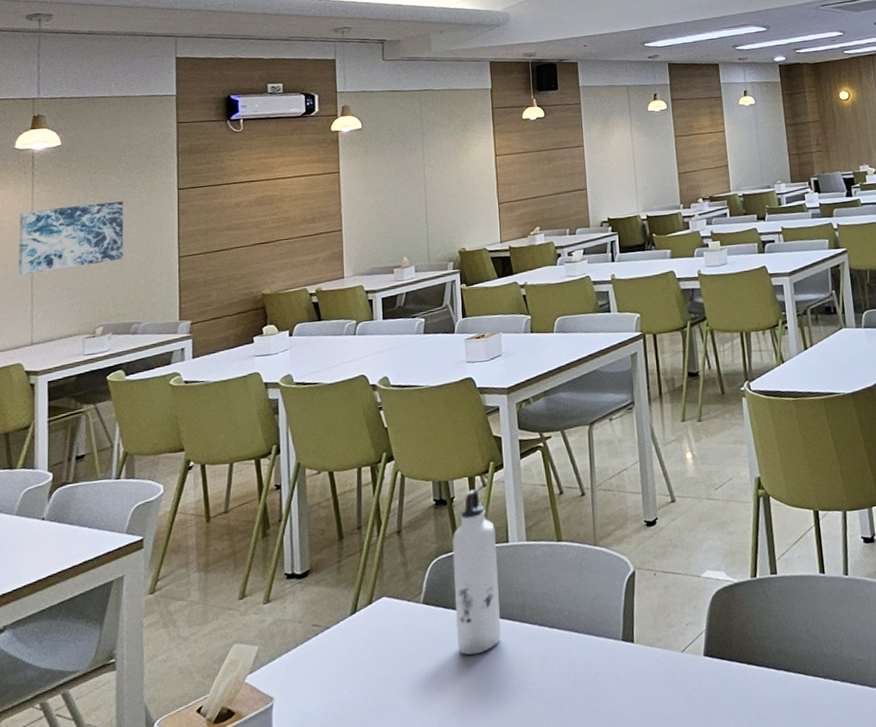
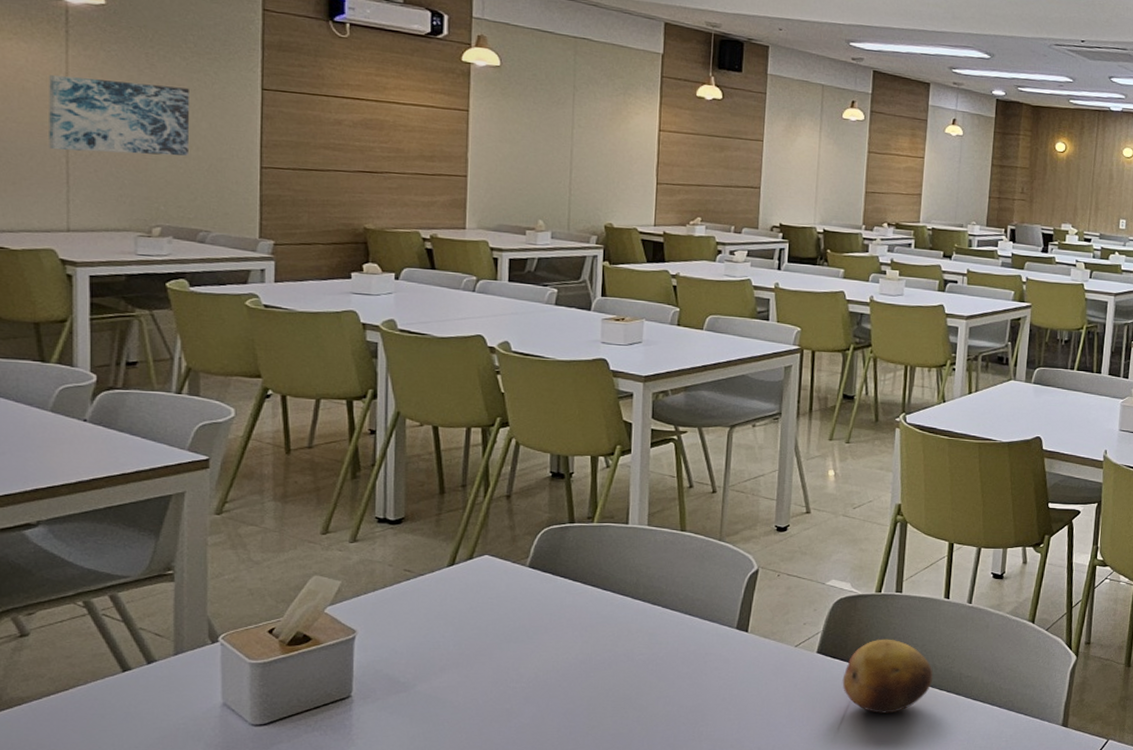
water bottle: present [452,489,502,655] -> none [562,468,615,621]
fruit: none [733,628,824,718] -> present [842,639,933,713]

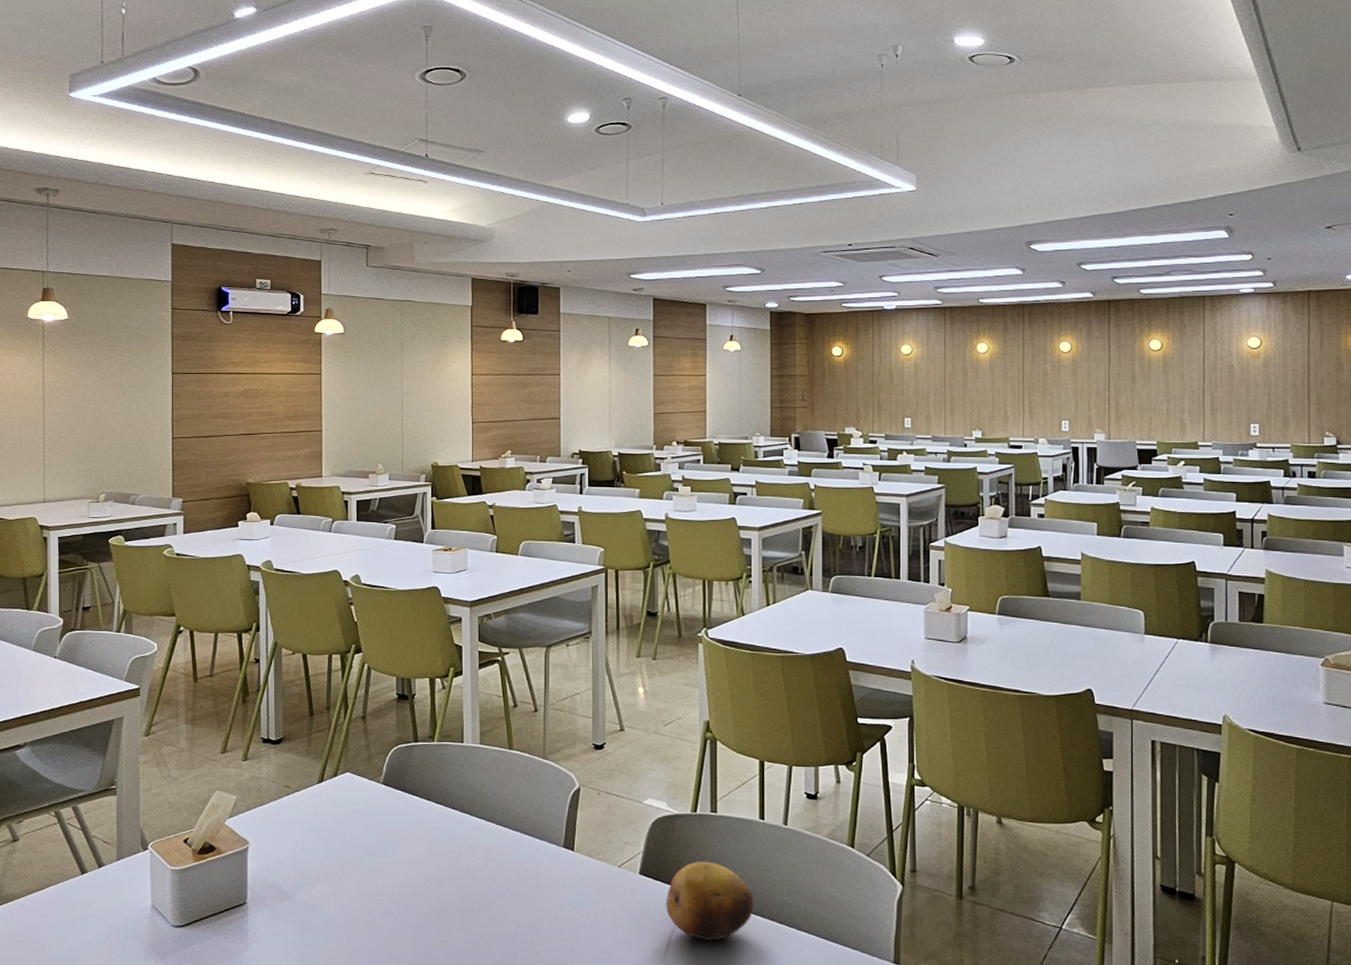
wall art: present [49,75,190,156] -> none [32,379,124,438]

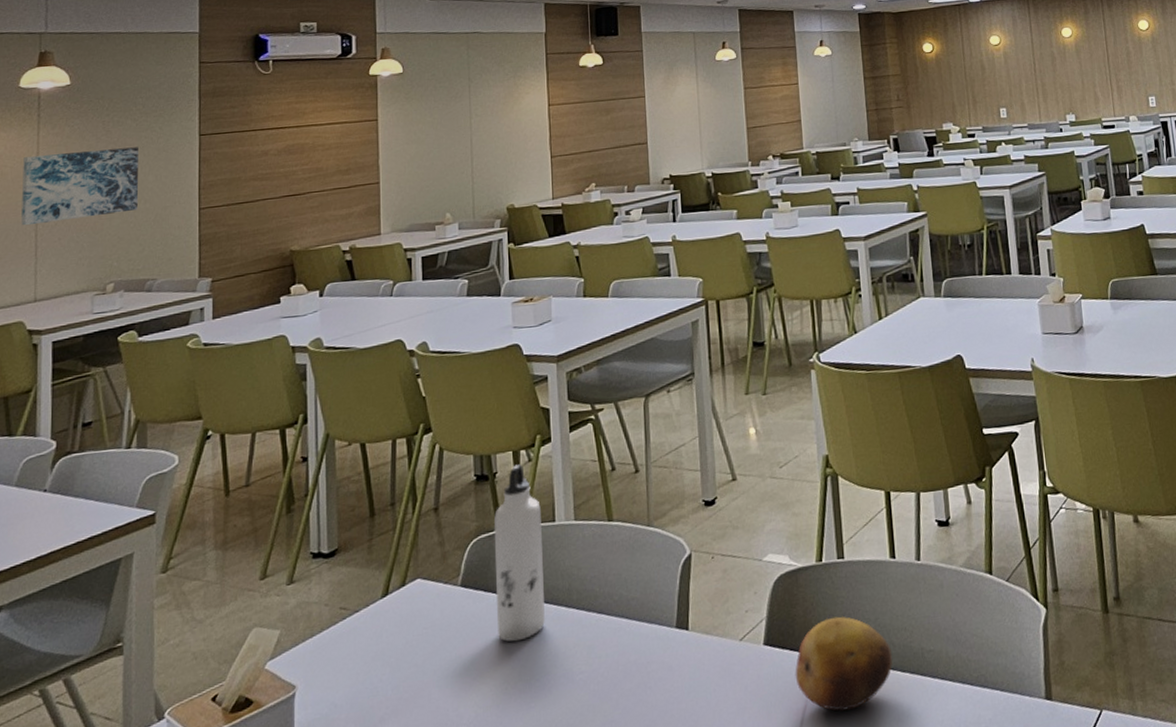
wall art: none [32,379,124,438] -> present [21,147,139,226]
water bottle: none [411,690,453,837] -> present [494,464,546,642]

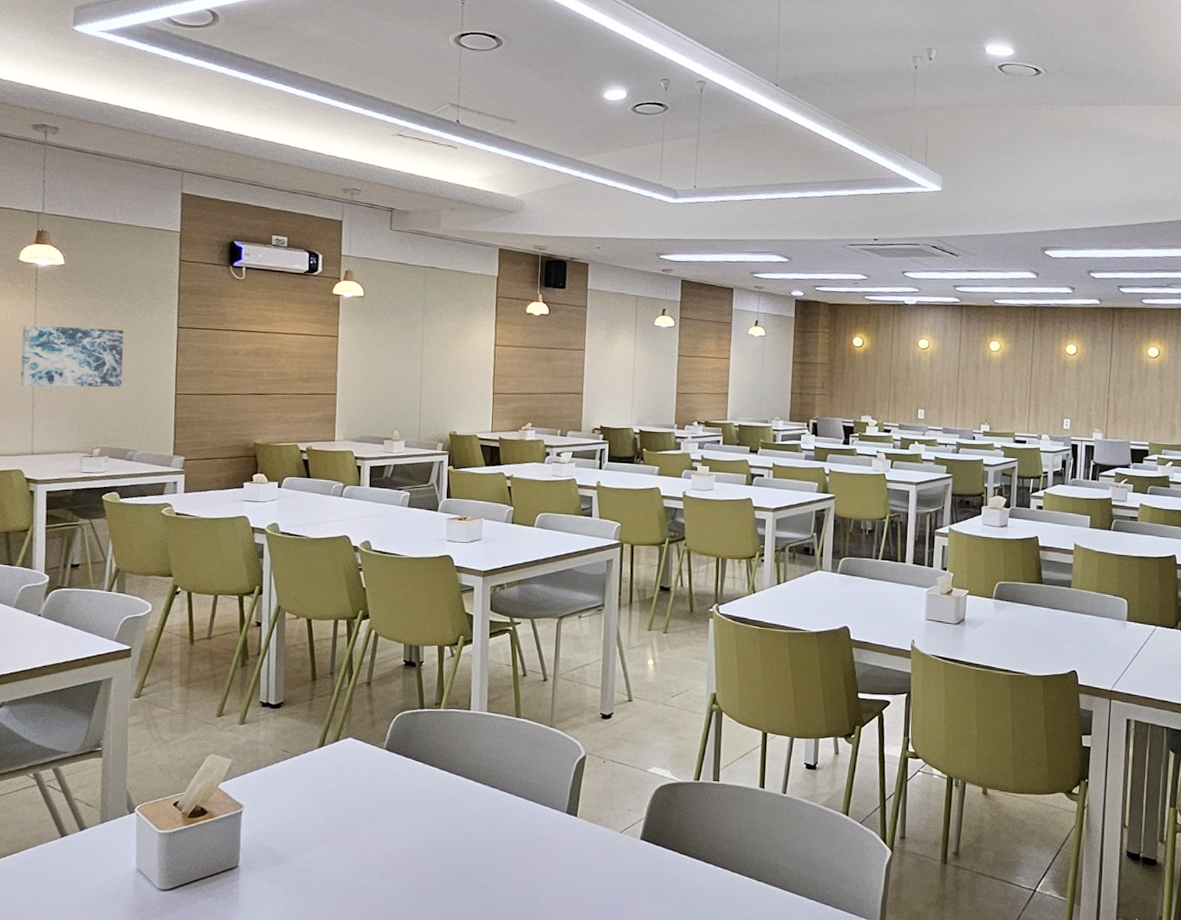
water bottle: present [494,464,546,642] -> none [414,657,459,802]
fruit: present [795,616,892,711] -> none [664,827,750,903]

